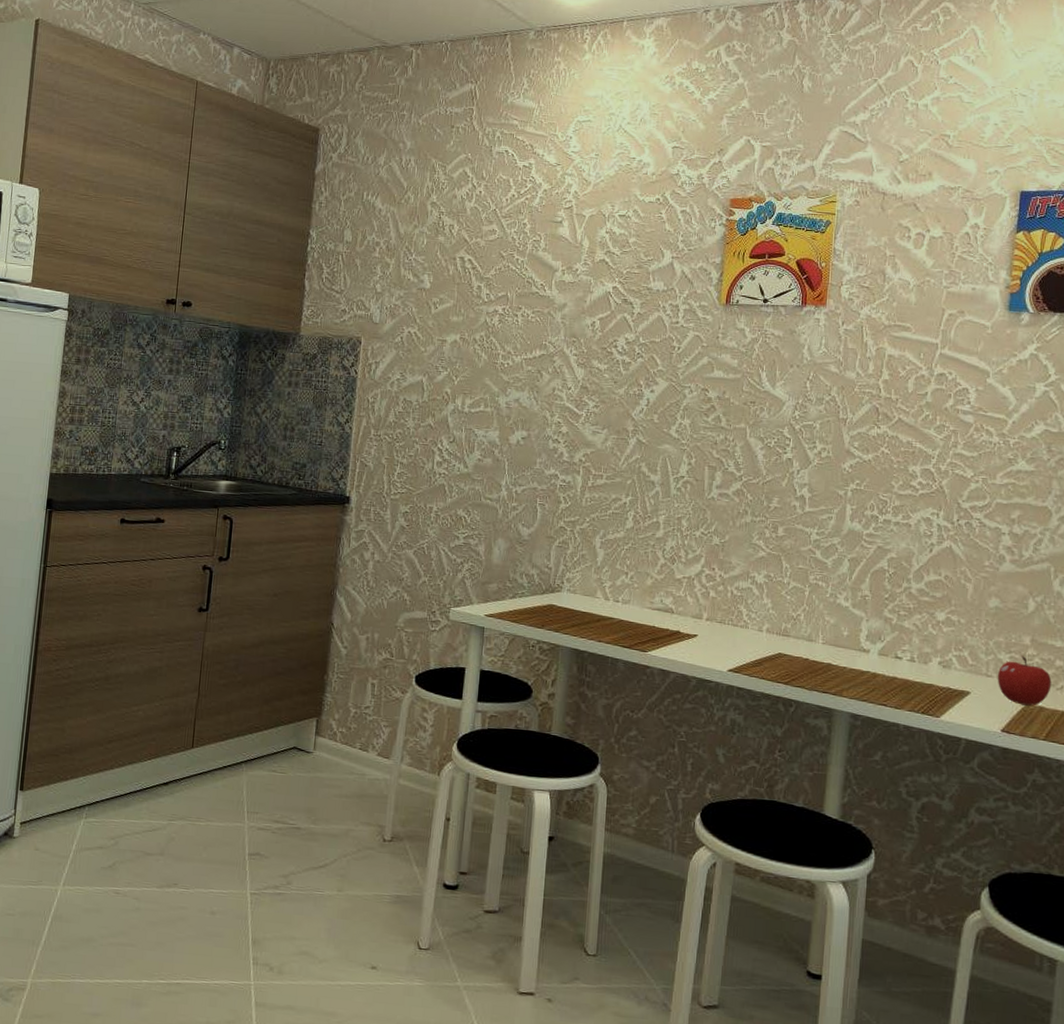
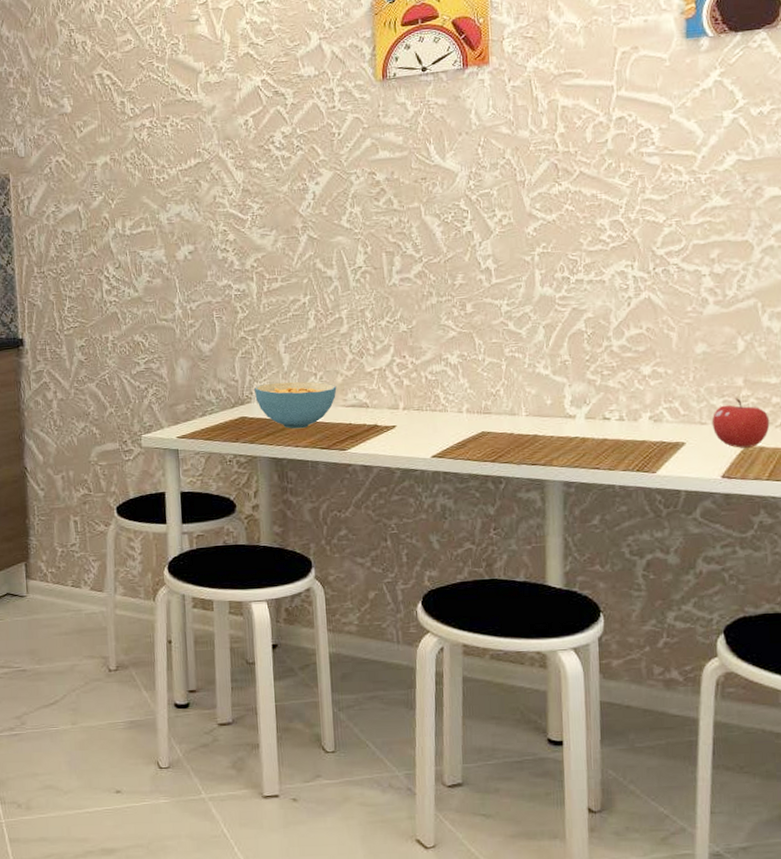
cereal bowl: none [566,575,646,625] -> present [254,381,337,429]

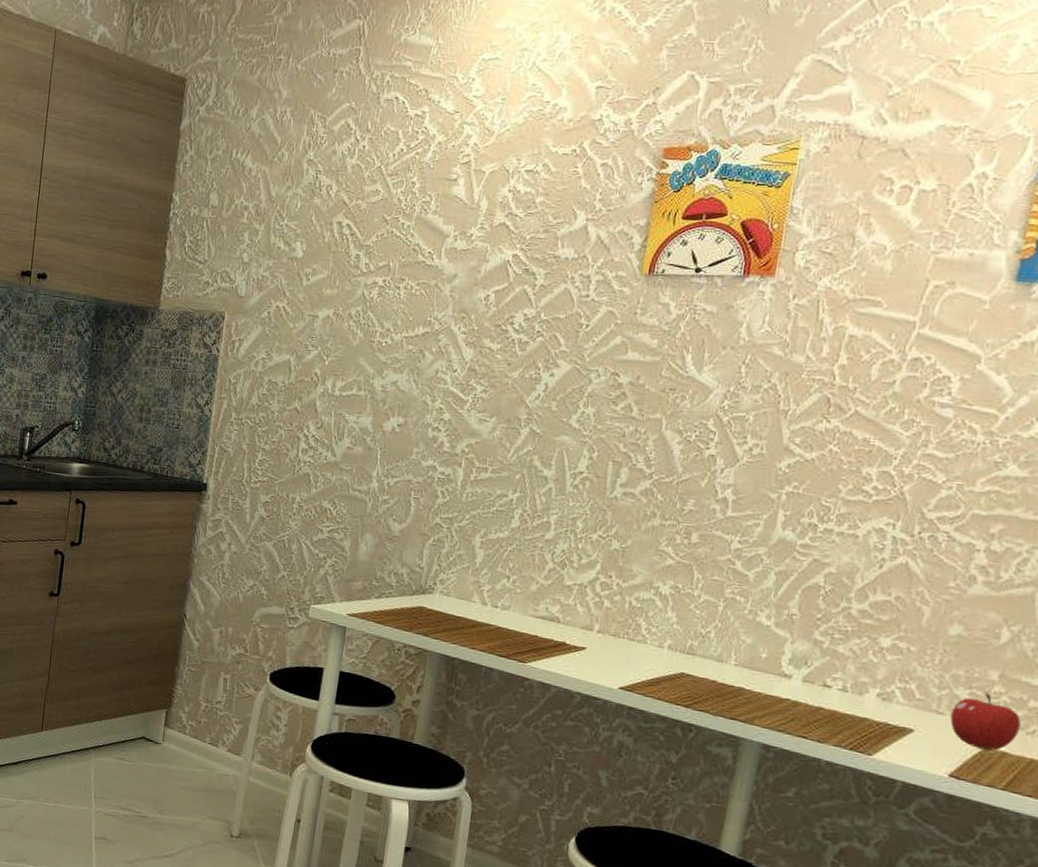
cereal bowl: present [254,381,337,429] -> none [438,576,529,631]

